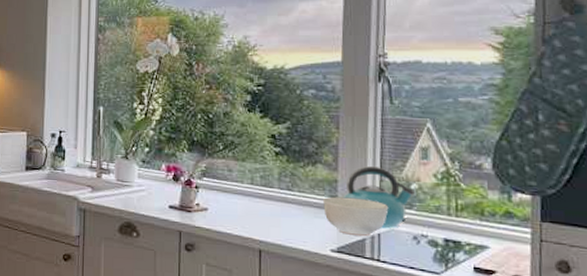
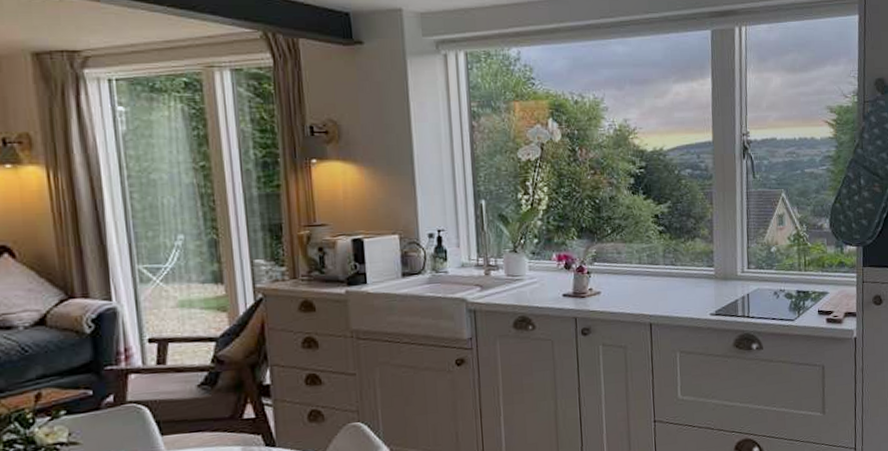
bowl: present [323,196,389,237] -> none [702,265,755,299]
kettle: present [343,165,415,228] -> none [718,235,774,288]

